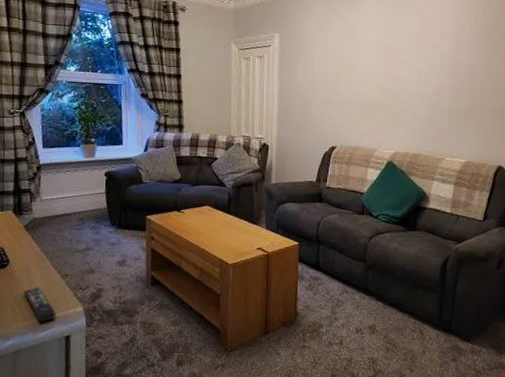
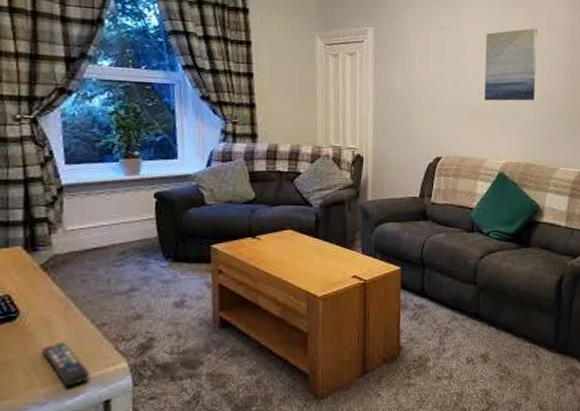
wall art: none [376,29,427,97] -> present [485,28,538,101]

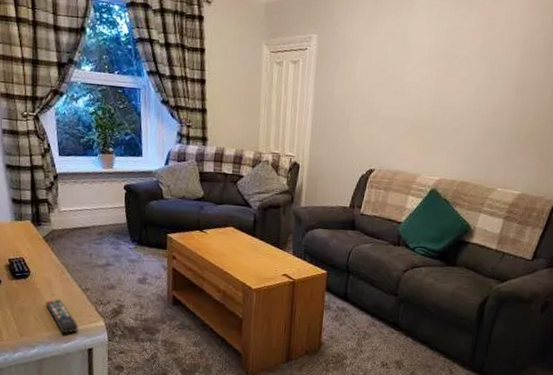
wall art: present [485,28,538,101] -> none [424,34,491,116]

